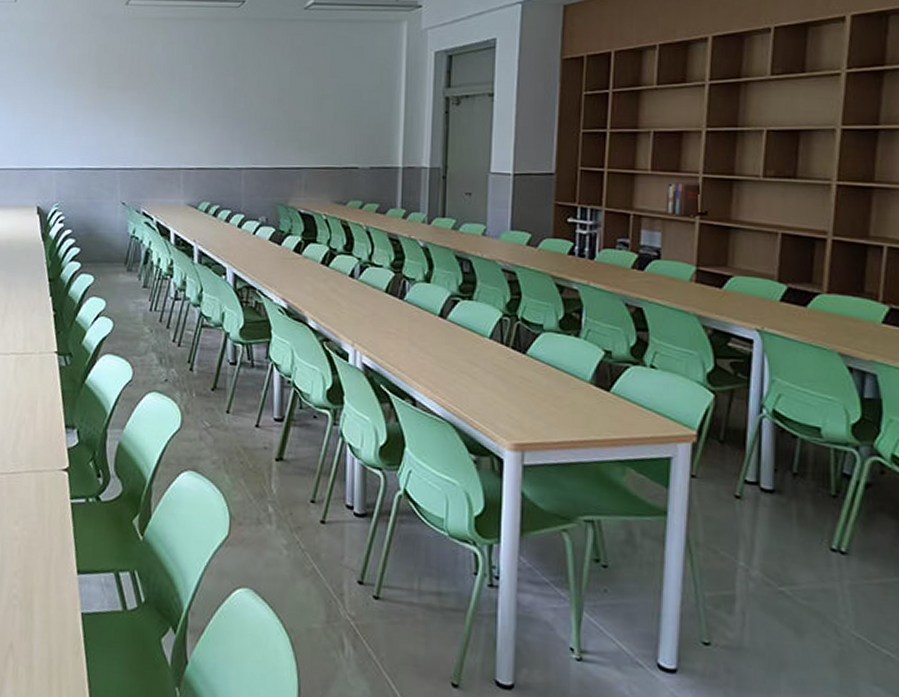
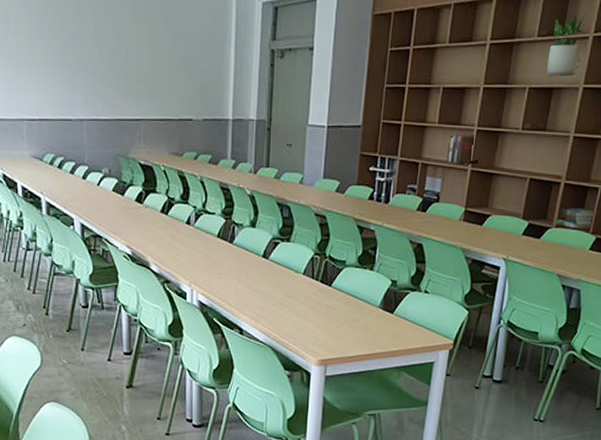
planter: none [788,49,832,118] -> present [547,14,585,77]
books: none [826,269,882,296] -> present [555,207,594,228]

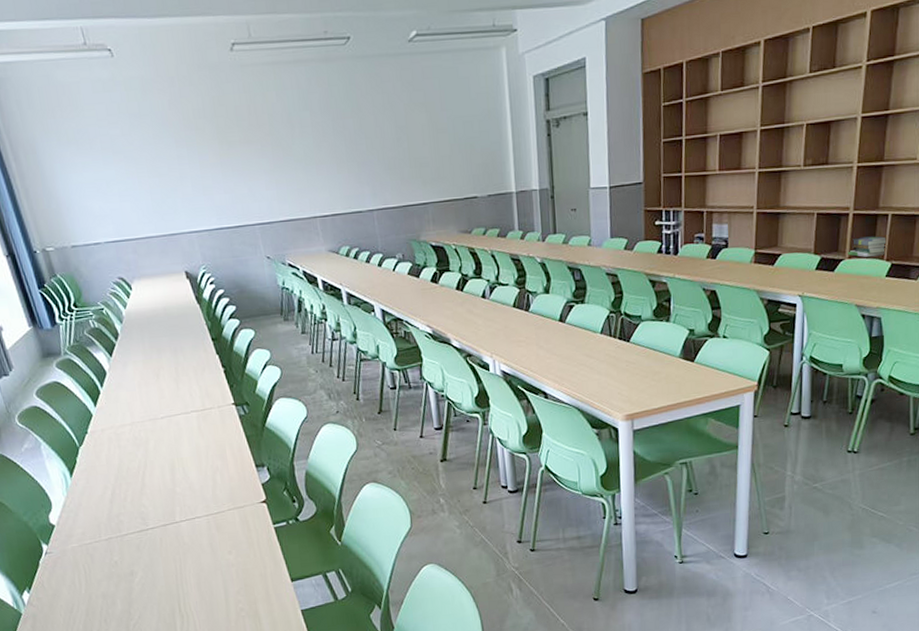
books: present [446,134,480,165] -> none [731,177,764,208]
planter: present [547,14,585,77] -> none [822,44,856,110]

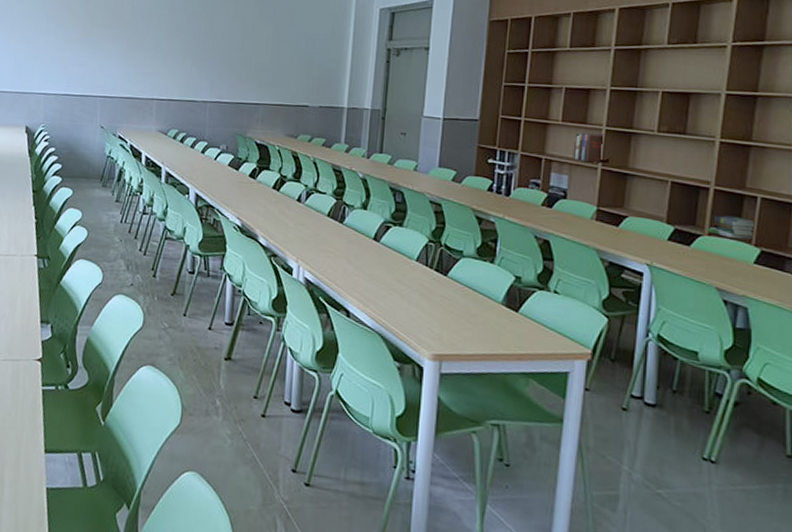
books: none [731,177,764,208] -> present [573,132,611,164]

